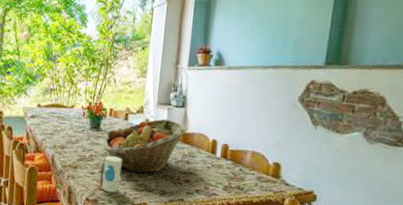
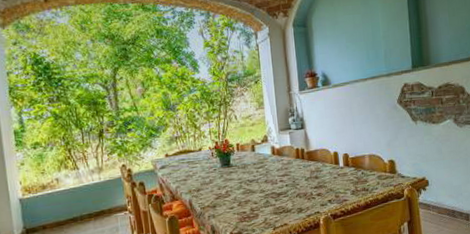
toy: present [100,156,122,193] -> none [239,187,260,223]
fruit basket: present [102,118,187,174] -> none [235,142,310,198]

